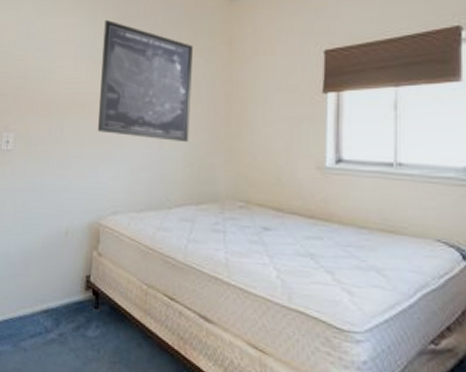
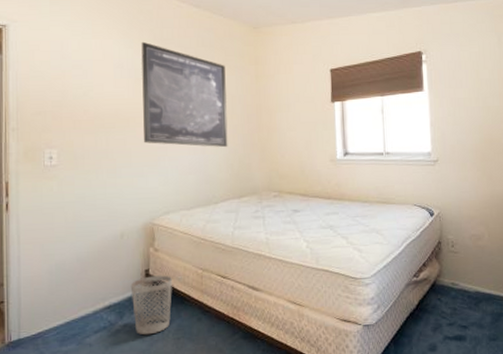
wastebasket: none [69,283,113,352] -> present [130,275,172,335]

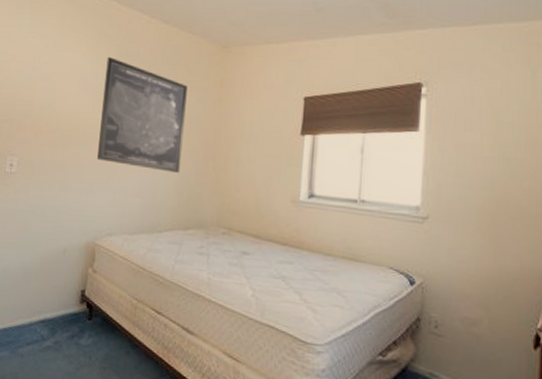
wastebasket: present [130,275,172,335] -> none [65,297,106,358]

